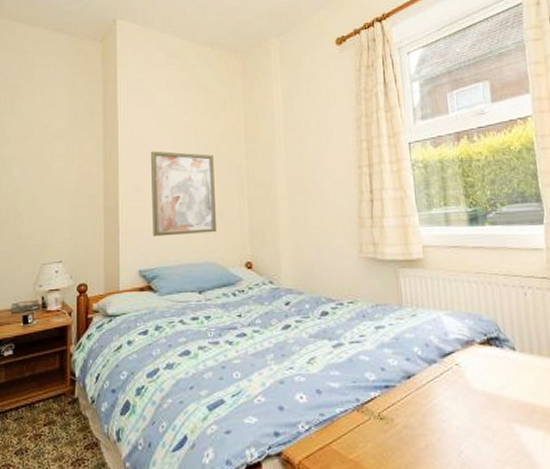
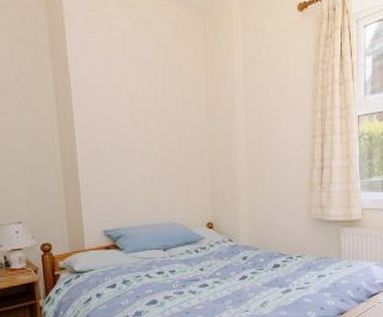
wall art: present [151,151,216,237] -> none [109,112,179,199]

